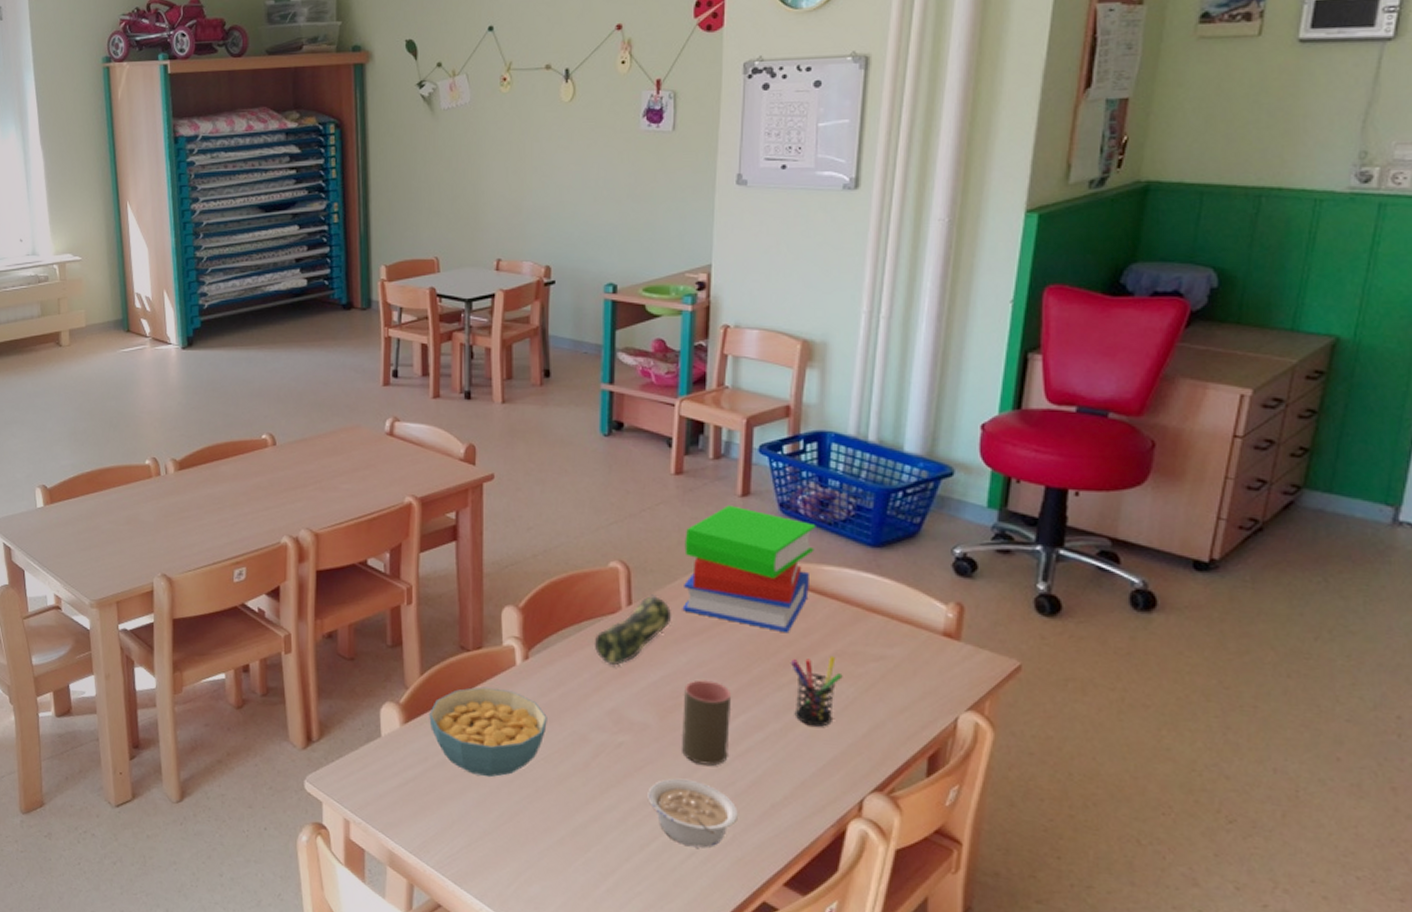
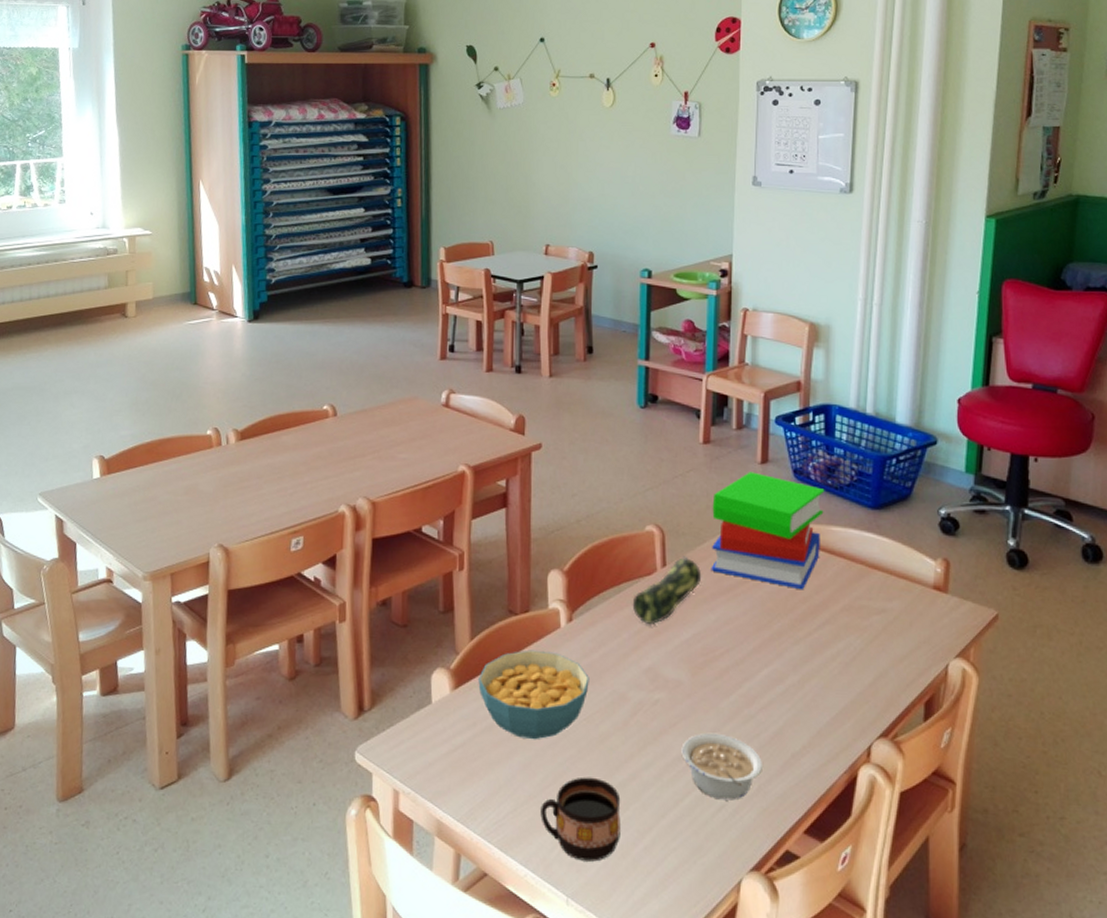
cup: none [496,816,581,901] -> present [540,777,621,862]
cup: present [682,680,732,766] -> none [712,636,756,719]
pen holder: present [791,655,843,727] -> none [806,610,851,678]

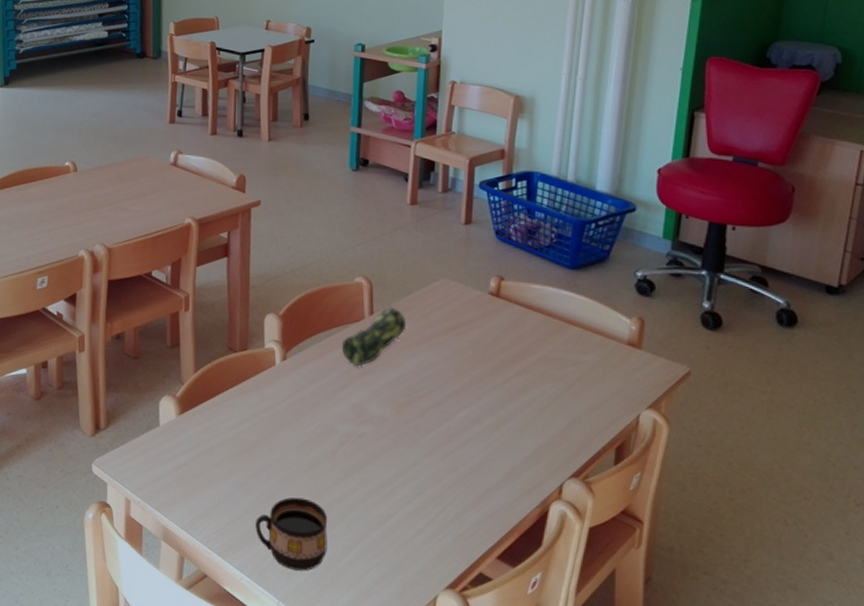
cereal bowl: present [478,650,589,740] -> none [201,383,301,463]
legume: present [681,732,762,801] -> none [384,464,459,526]
book: present [711,472,825,590] -> none [415,231,525,341]

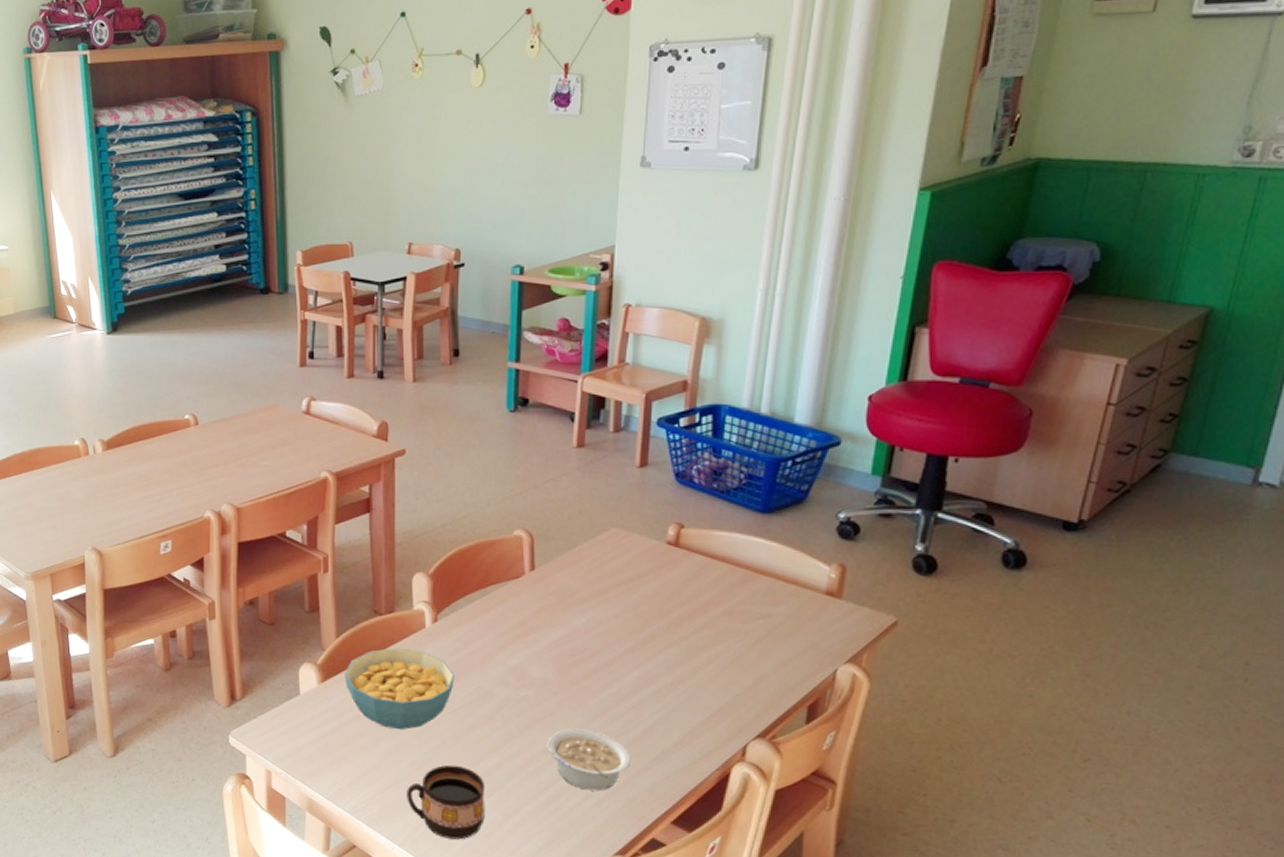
cereal bowl: none [201,383,301,463] -> present [344,647,455,731]
pencil case: present [341,306,407,366] -> none [498,560,572,626]
legume: none [384,464,459,526] -> present [547,728,630,791]

